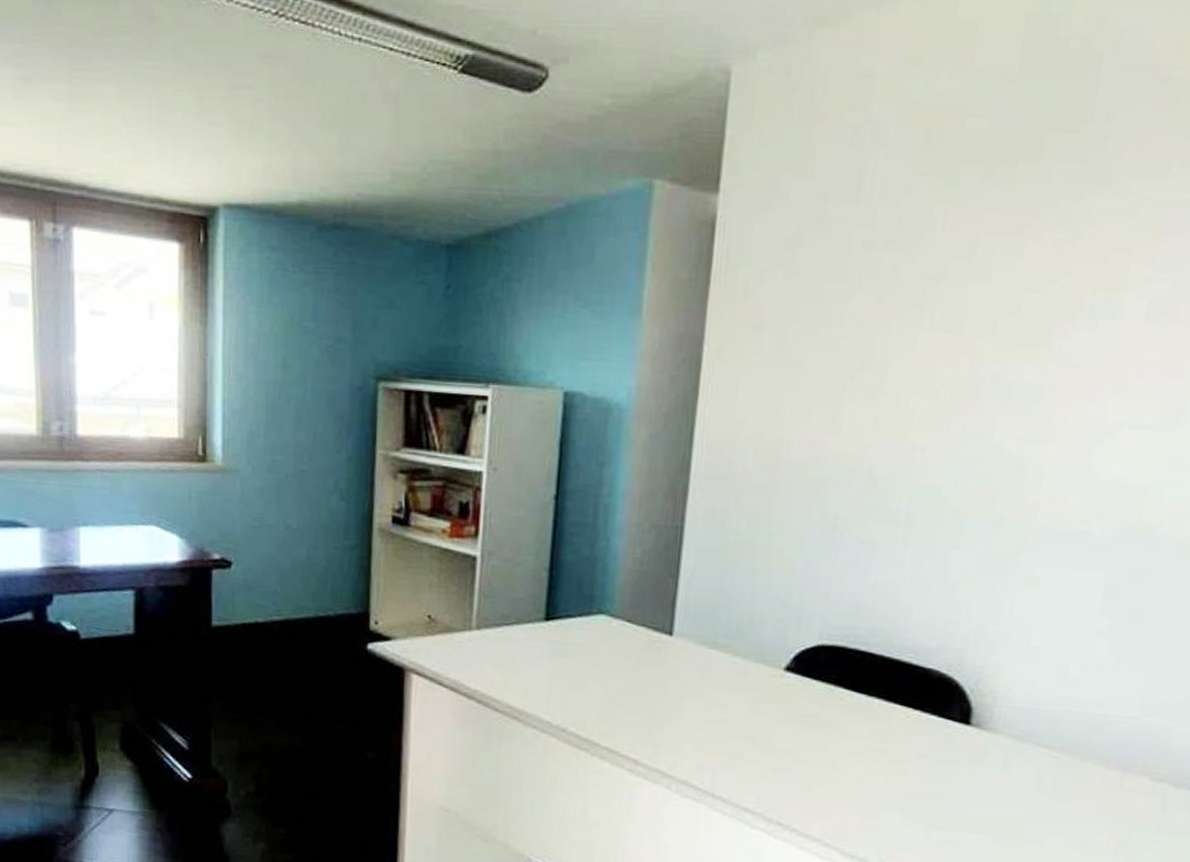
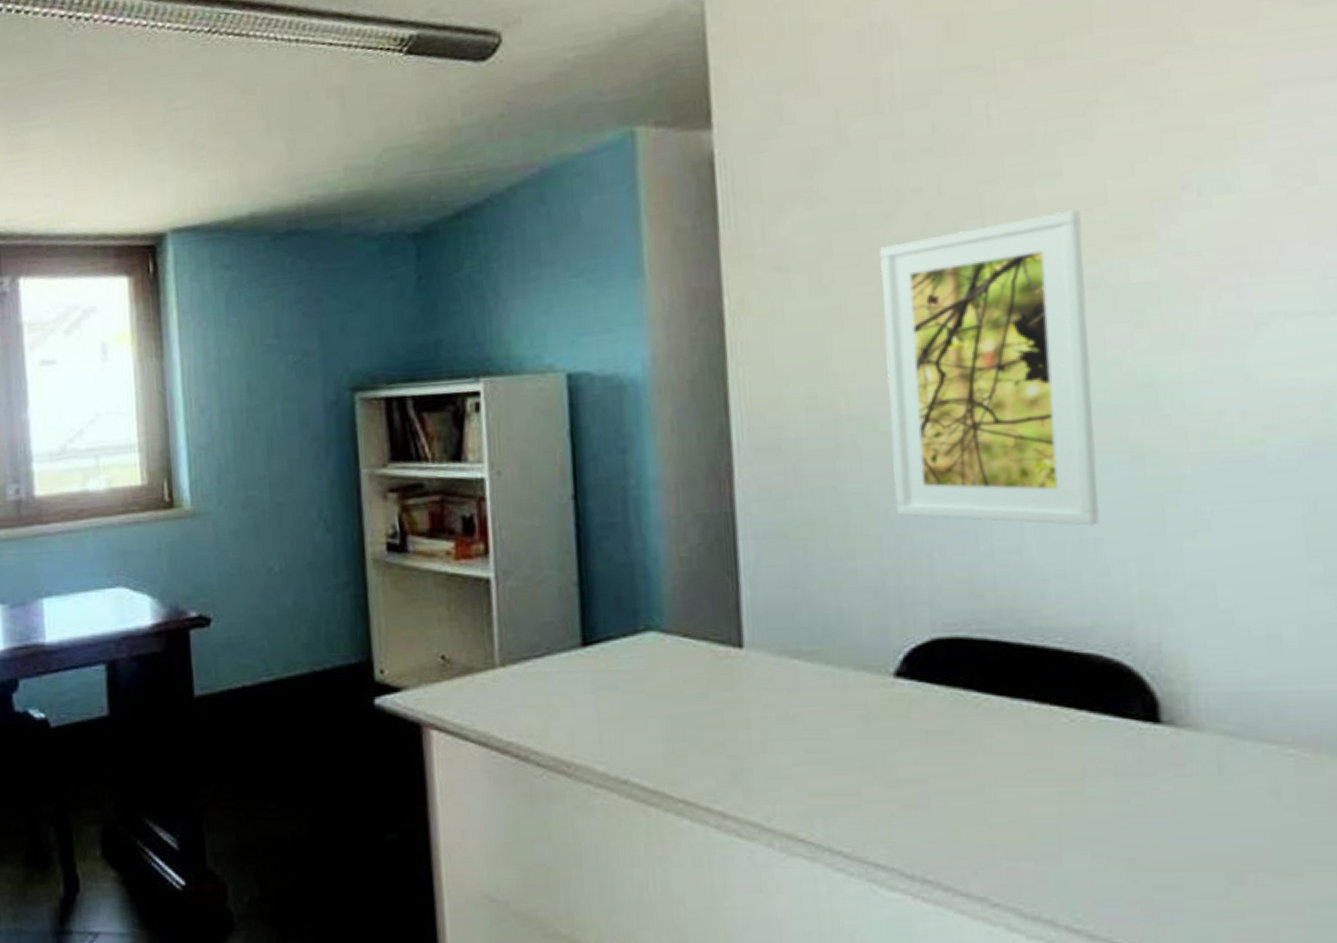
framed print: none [809,314,998,572] -> present [880,209,1100,526]

